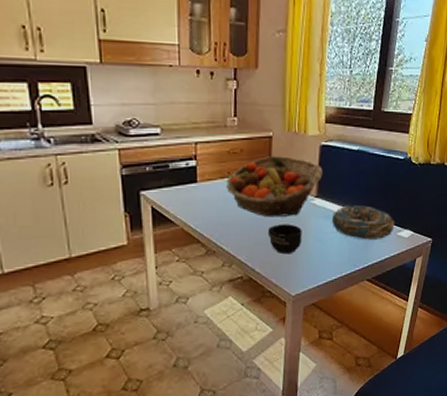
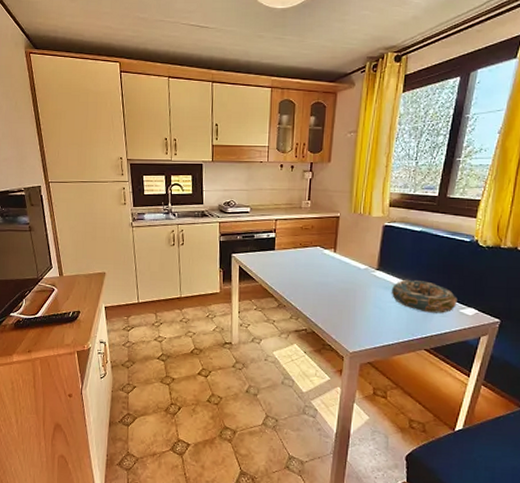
fruit basket: present [225,156,323,217] -> none [297,233,385,284]
mug: present [267,224,302,255] -> none [330,289,362,316]

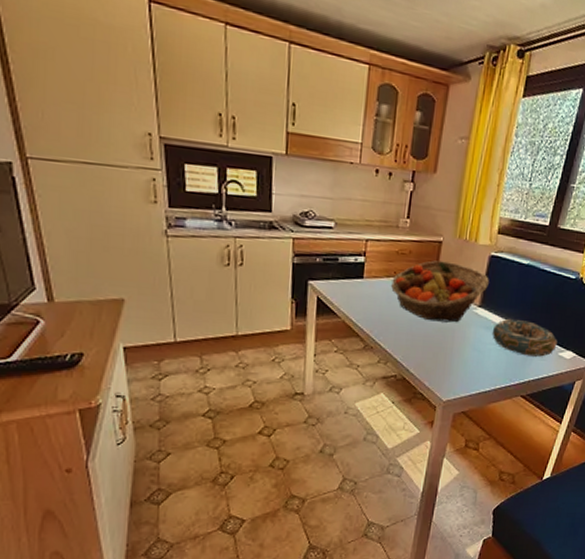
fruit basket: none [297,233,385,284] -> present [390,260,489,323]

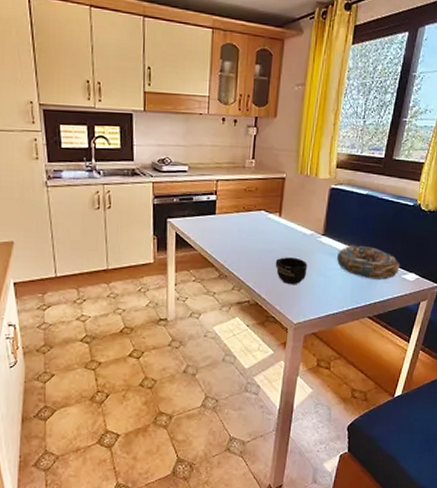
fruit basket: present [390,260,489,323] -> none [240,195,331,251]
mug: none [426,329,461,360] -> present [275,257,308,285]

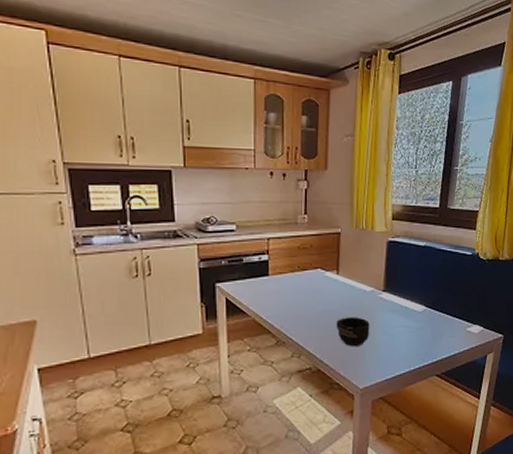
decorative bowl: present [336,246,400,281] -> none [399,300,464,336]

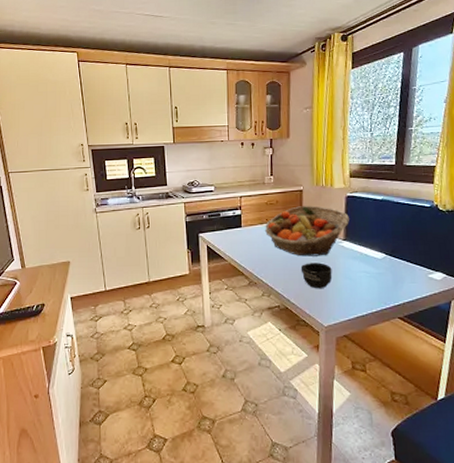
fruit basket: none [295,251,390,310] -> present [264,206,349,257]

